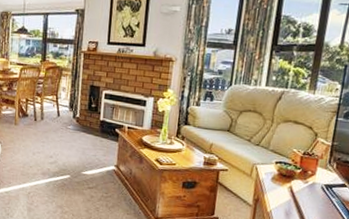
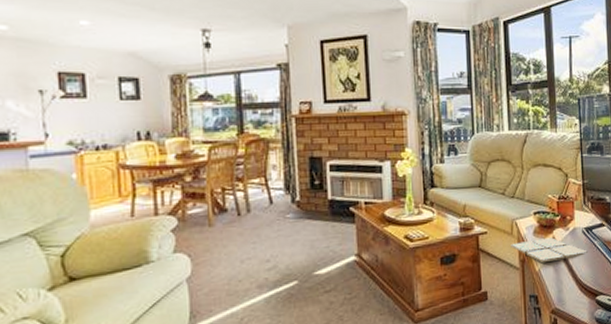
drink coaster: none [247,183,323,208] -> present [511,237,588,263]

